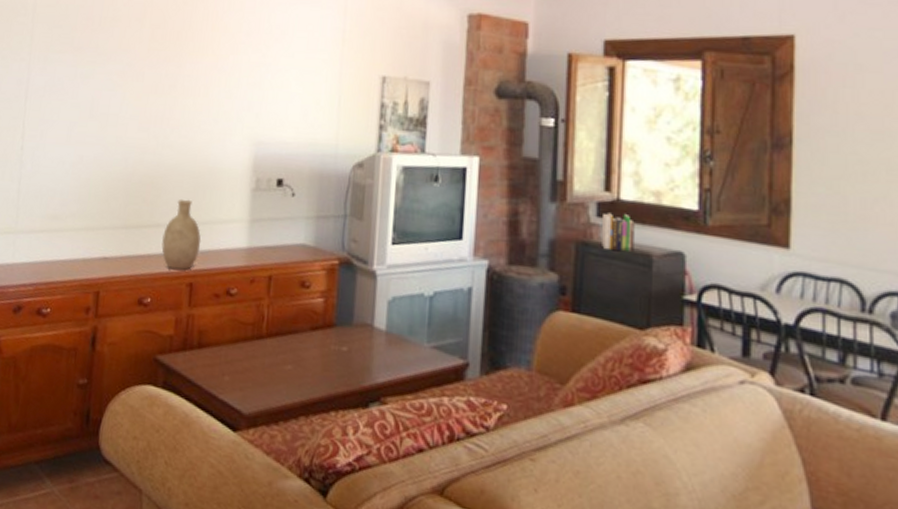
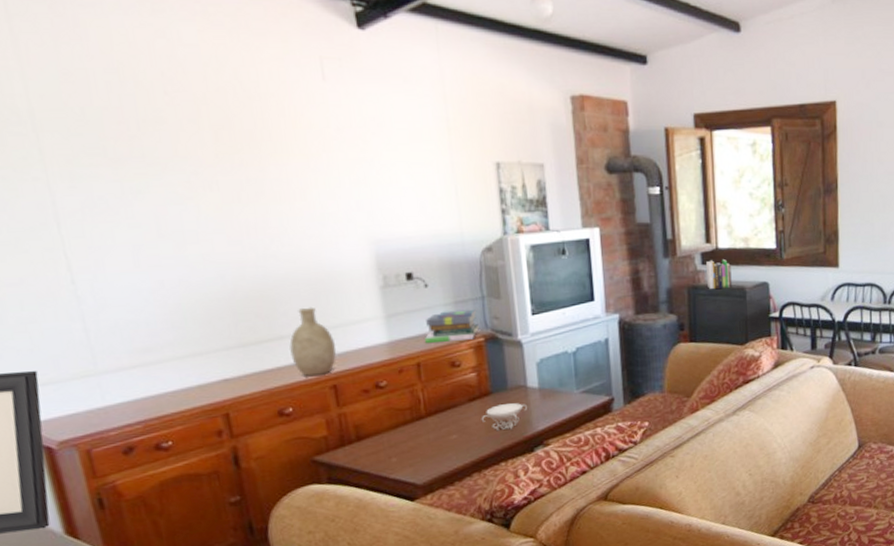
books: none [281,224,336,261] -> present [425,309,479,344]
decorative bowl: none [319,341,370,375] -> present [481,403,527,431]

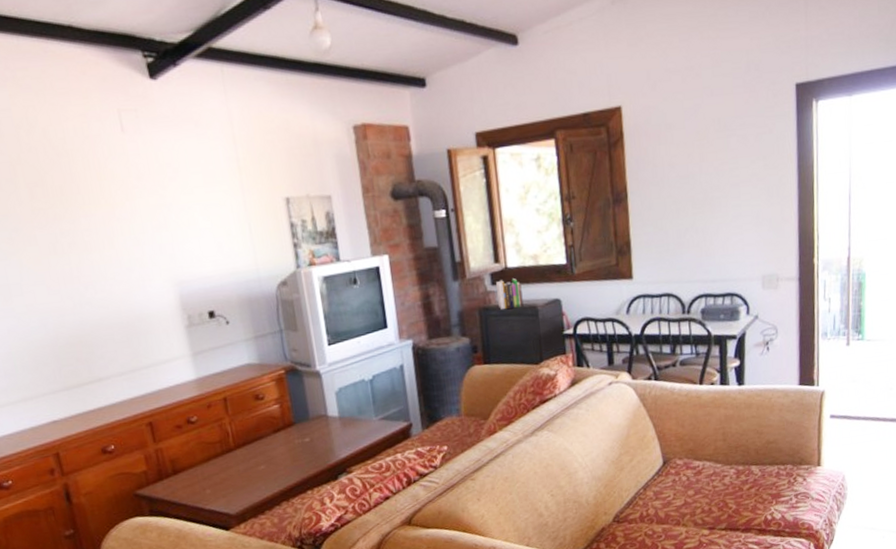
decorative vase: present [289,307,337,377] -> none [107,349,150,416]
books: present [425,309,479,344] -> none [229,343,279,379]
decorative bowl: present [481,403,527,431] -> none [286,432,329,461]

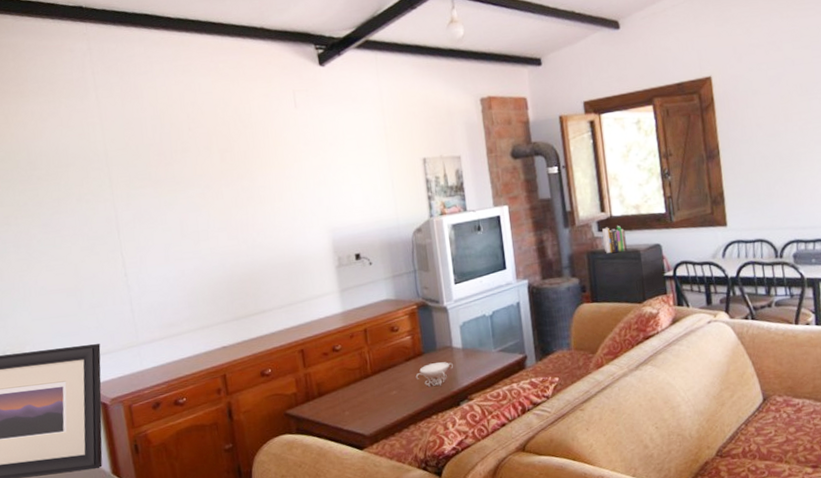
decorative bowl: none [286,432,329,461] -> present [415,362,453,388]

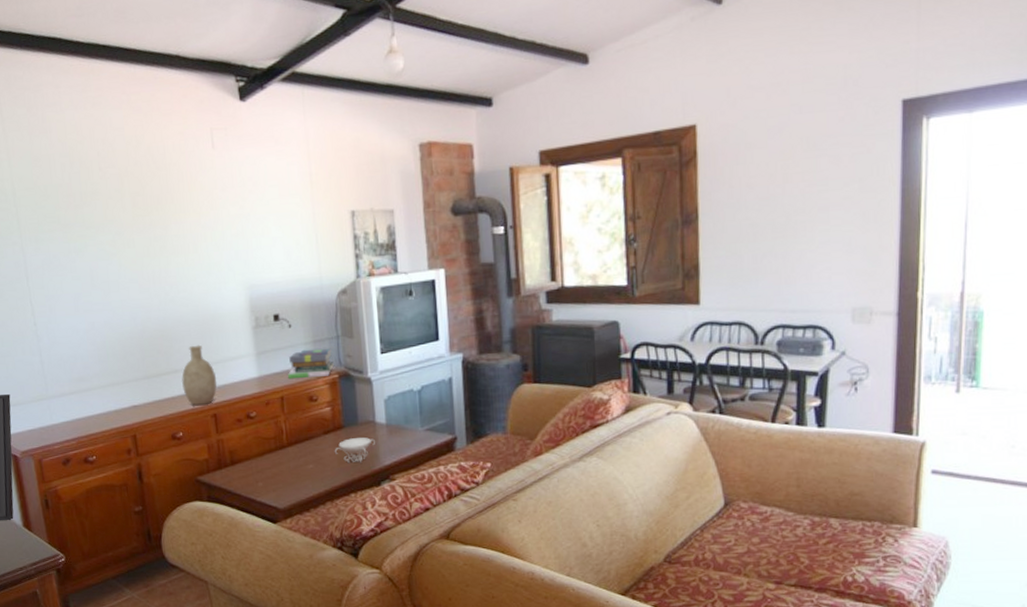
decorative vase: none [269,285,304,343] -> present [182,345,217,406]
books: none [370,281,412,313] -> present [288,348,334,380]
books: present [602,226,627,254] -> none [550,298,579,330]

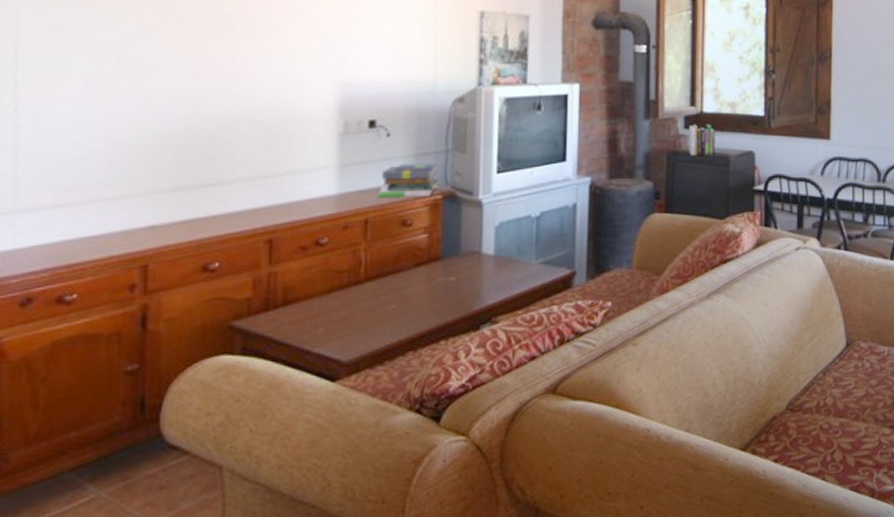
decorative vase: present [182,345,217,406] -> none [229,151,281,228]
decorative bowl: present [334,437,375,464] -> none [425,271,478,303]
books: none [550,298,579,330] -> present [688,124,715,157]

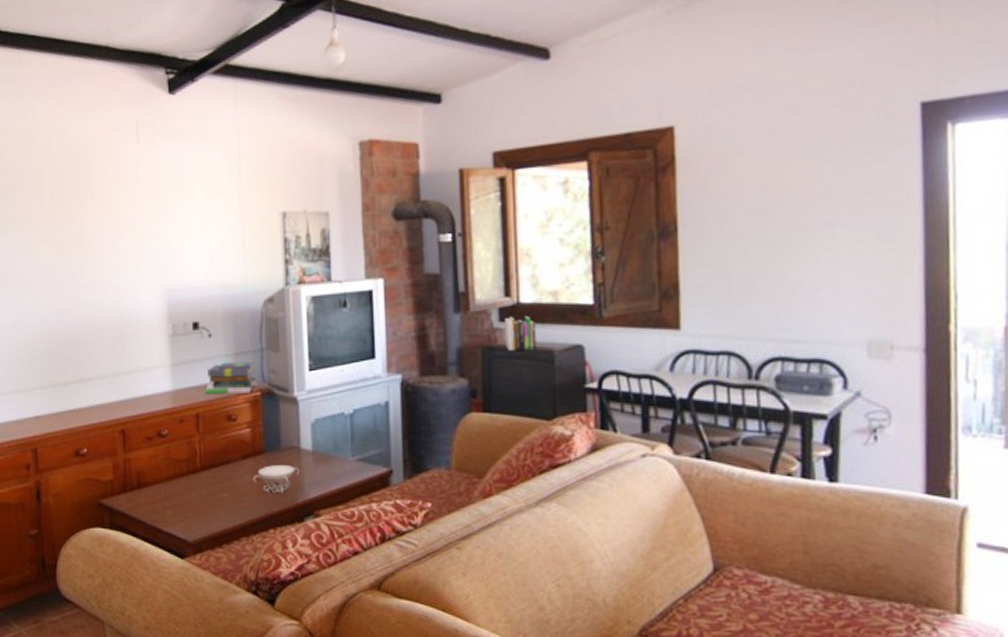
decorative bowl: none [425,271,478,303] -> present [252,465,299,494]

